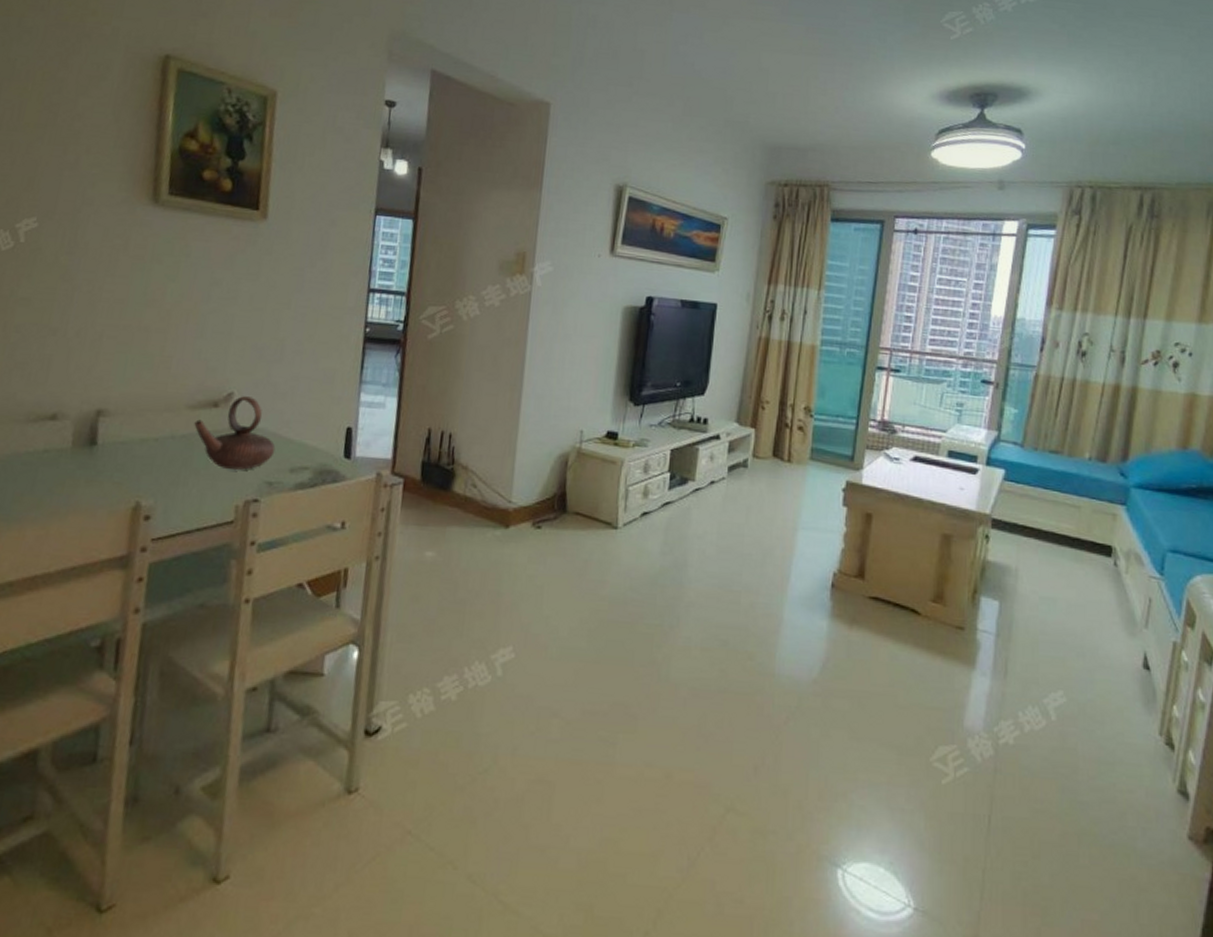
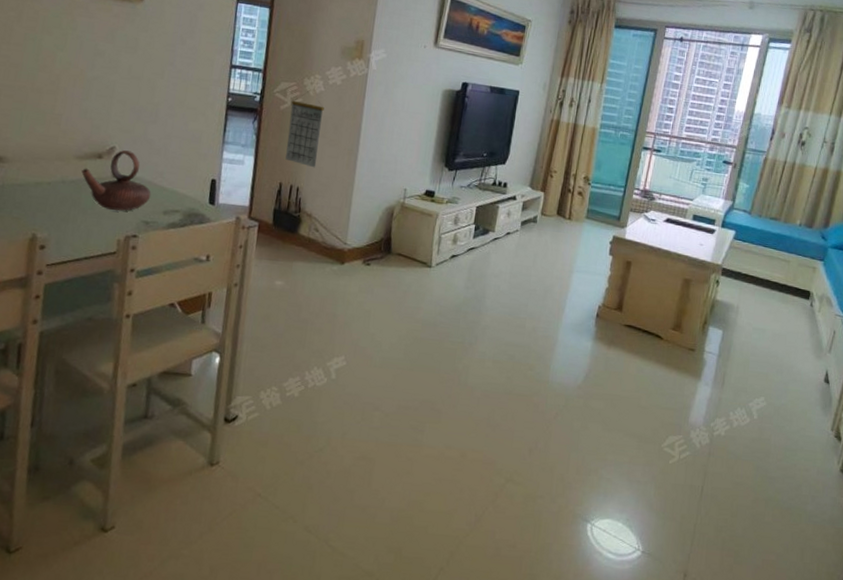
calendar: none [435,313,480,409] -> present [285,89,324,168]

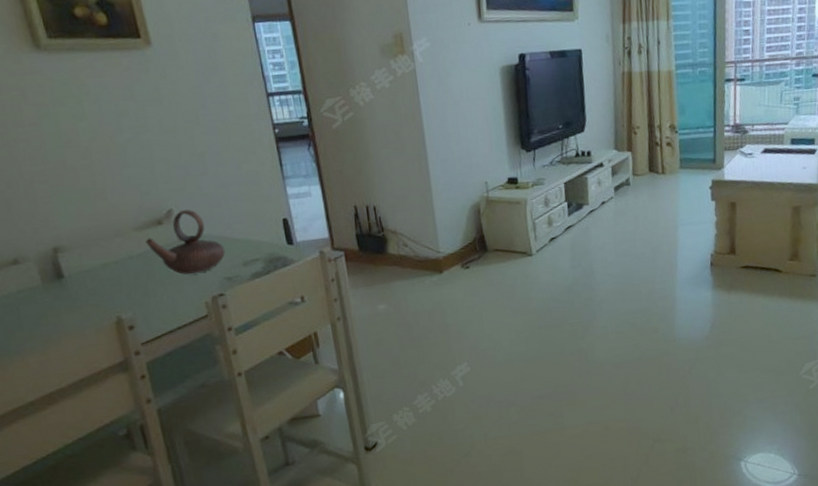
calendar: present [285,89,324,168] -> none [342,100,387,183]

